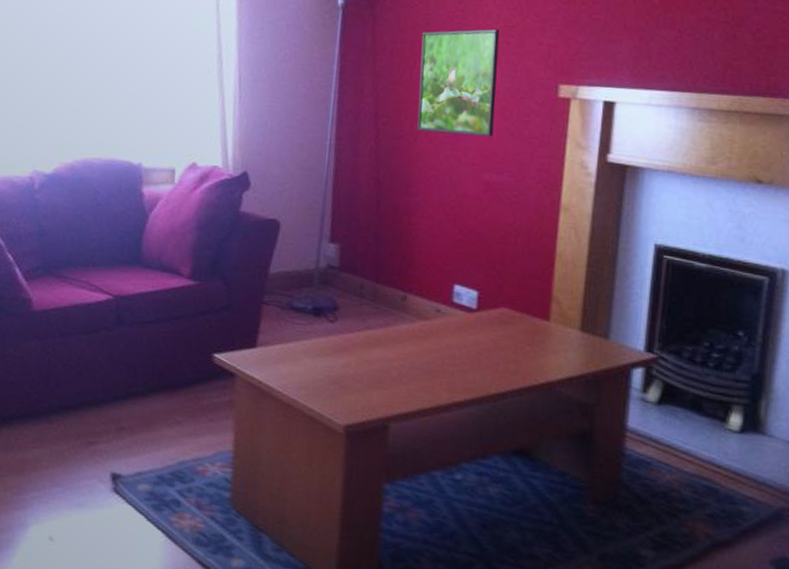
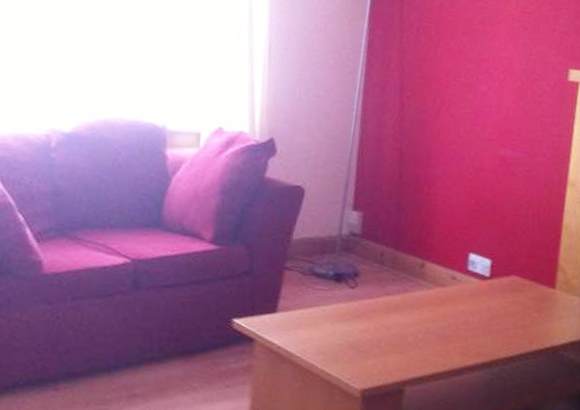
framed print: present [417,28,500,137] -> none [439,12,518,115]

